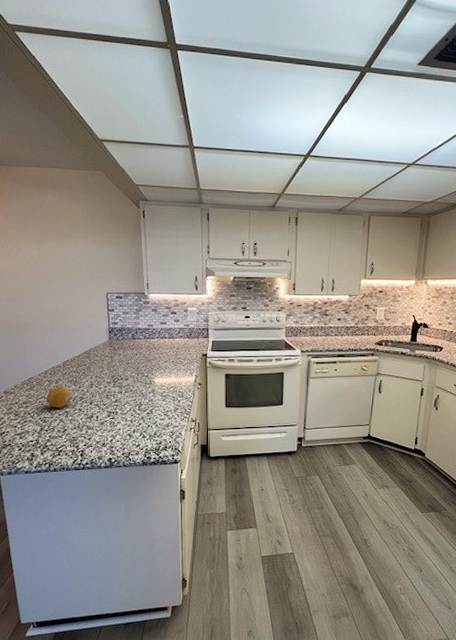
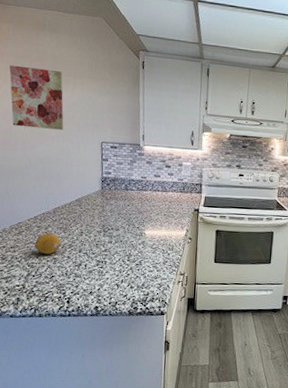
wall art: none [15,224,69,284] -> present [9,65,64,130]

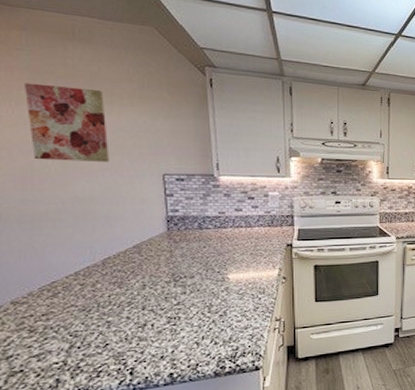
fruit: present [35,233,61,255] -> none [78,290,115,319]

